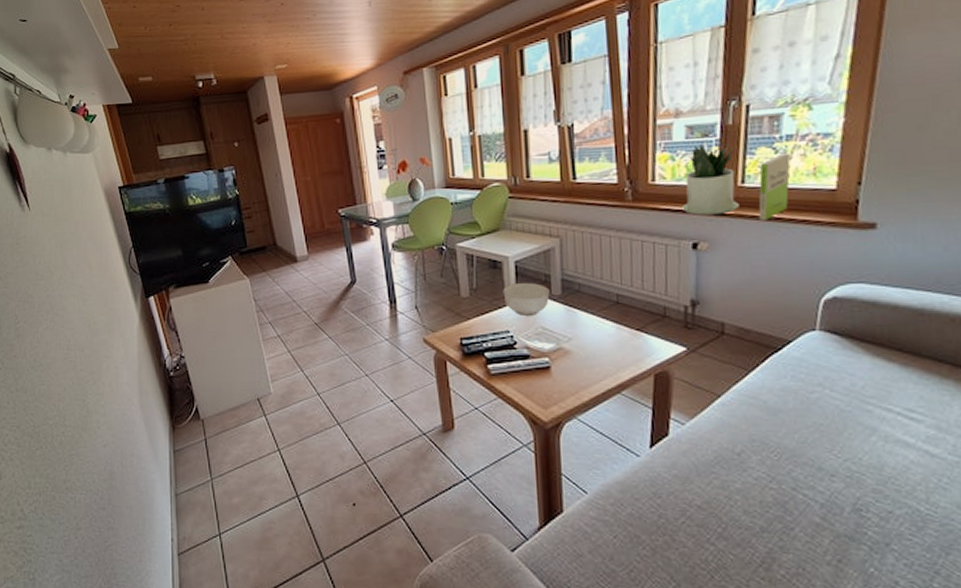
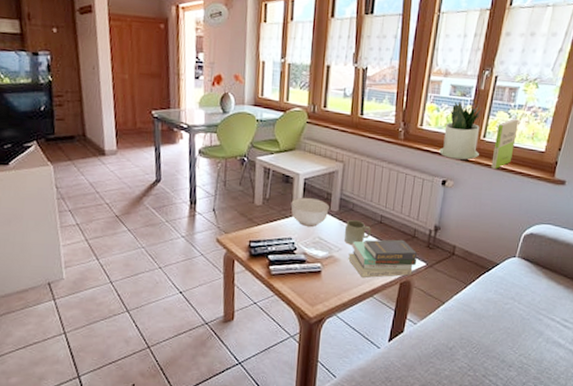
mug: none [572,303,608,334] -> present [344,220,372,246]
books: none [582,321,674,370] -> present [348,239,418,278]

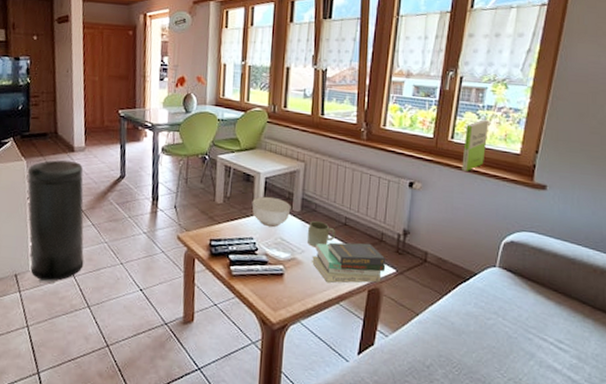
pedal bin: none [55,164,121,290] -> present [27,160,84,283]
planter: present [439,102,483,161] -> none [405,102,449,162]

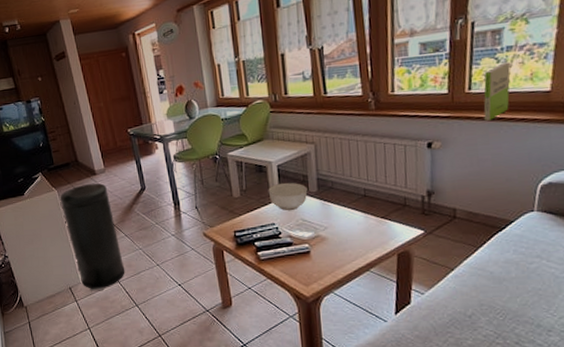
mug: present [307,221,336,249] -> none [327,197,357,224]
books: present [312,242,386,283] -> none [336,210,413,253]

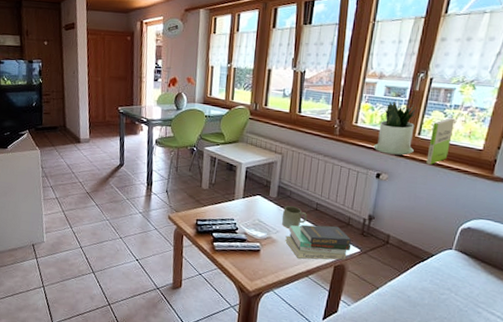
pedal bin: present [60,183,125,292] -> none [41,149,89,252]
bowl: present [268,182,308,210] -> none [233,183,269,210]
mug: none [327,197,357,224] -> present [281,206,308,230]
books: none [336,210,413,253] -> present [285,224,352,260]
planter: none [418,57,467,120] -> present [374,102,417,156]

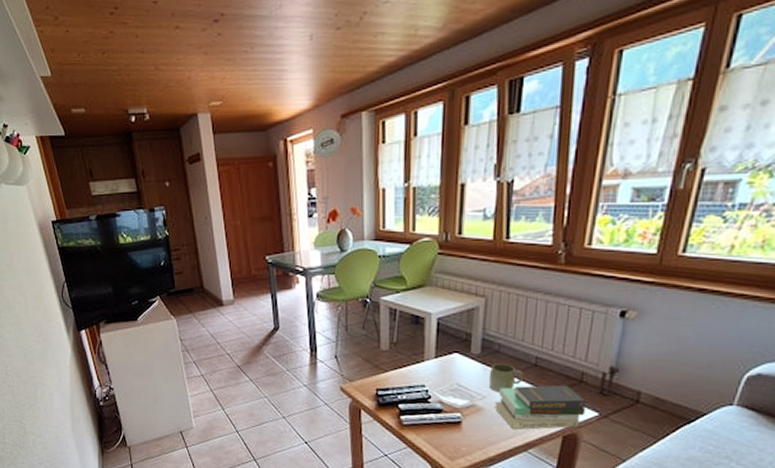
planter: present [374,102,417,156] -> none [616,209,681,285]
book: present [426,118,455,165] -> none [695,223,739,292]

